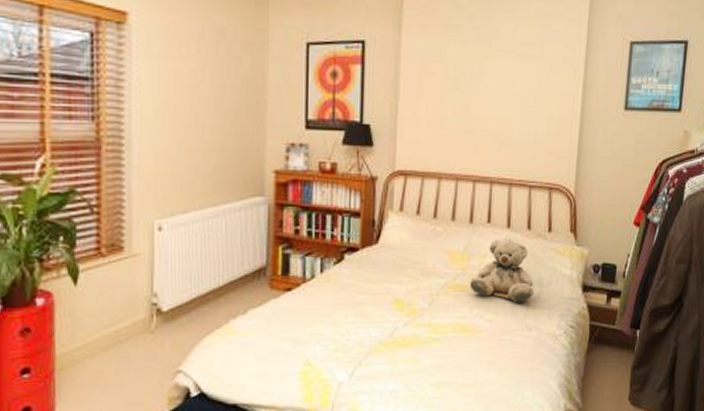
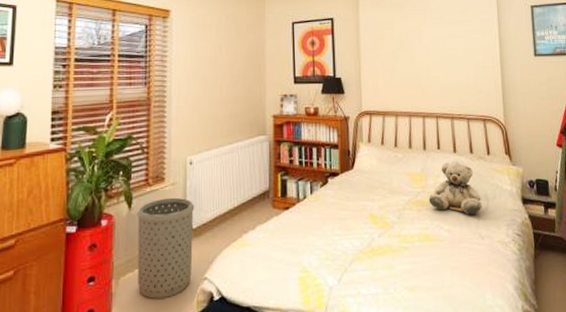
laundry basket: none [85,272,166,396] -> present [137,197,195,300]

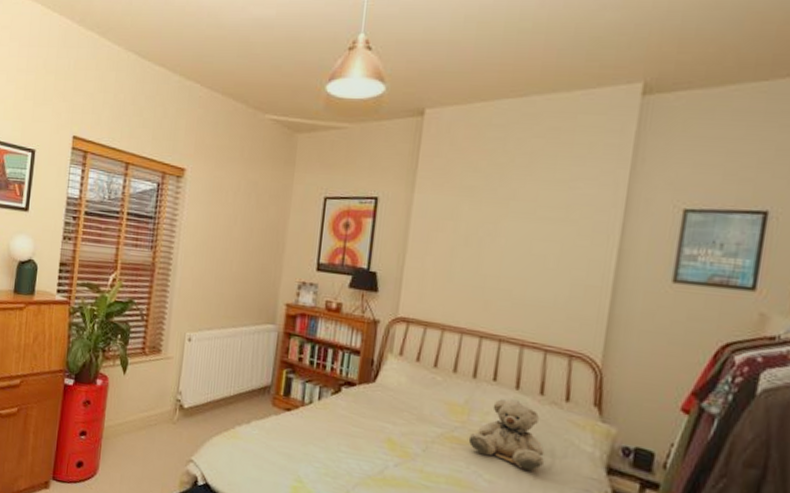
laundry basket: present [137,197,195,300] -> none [125,370,189,470]

